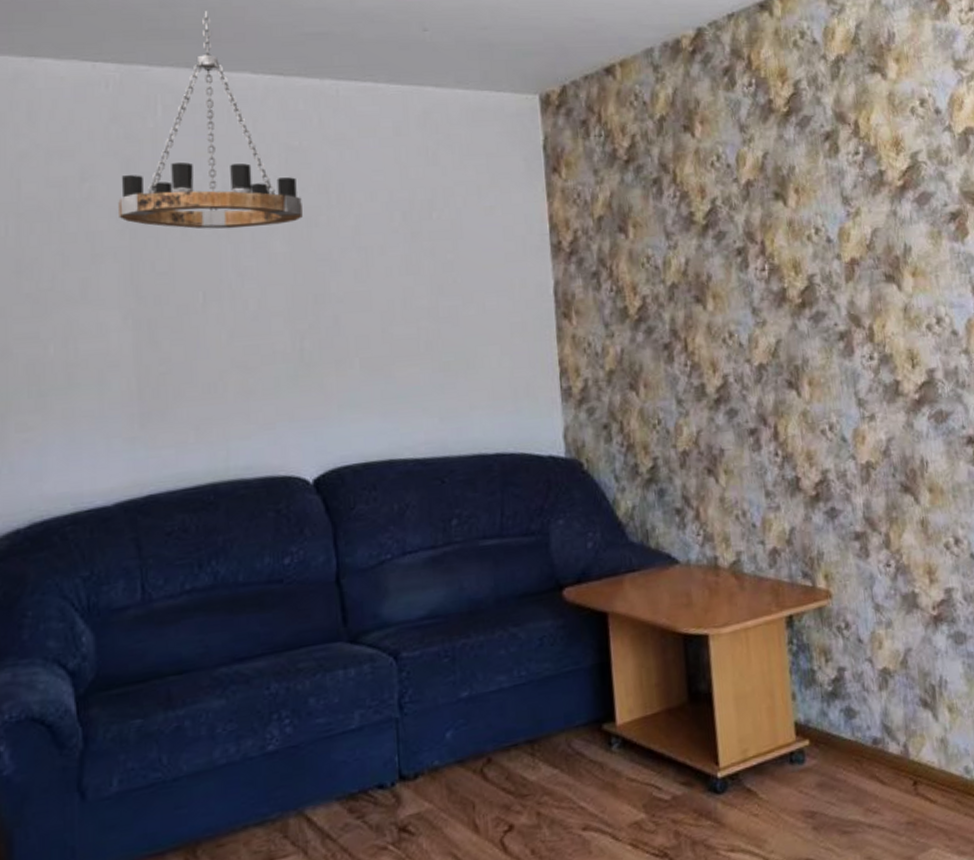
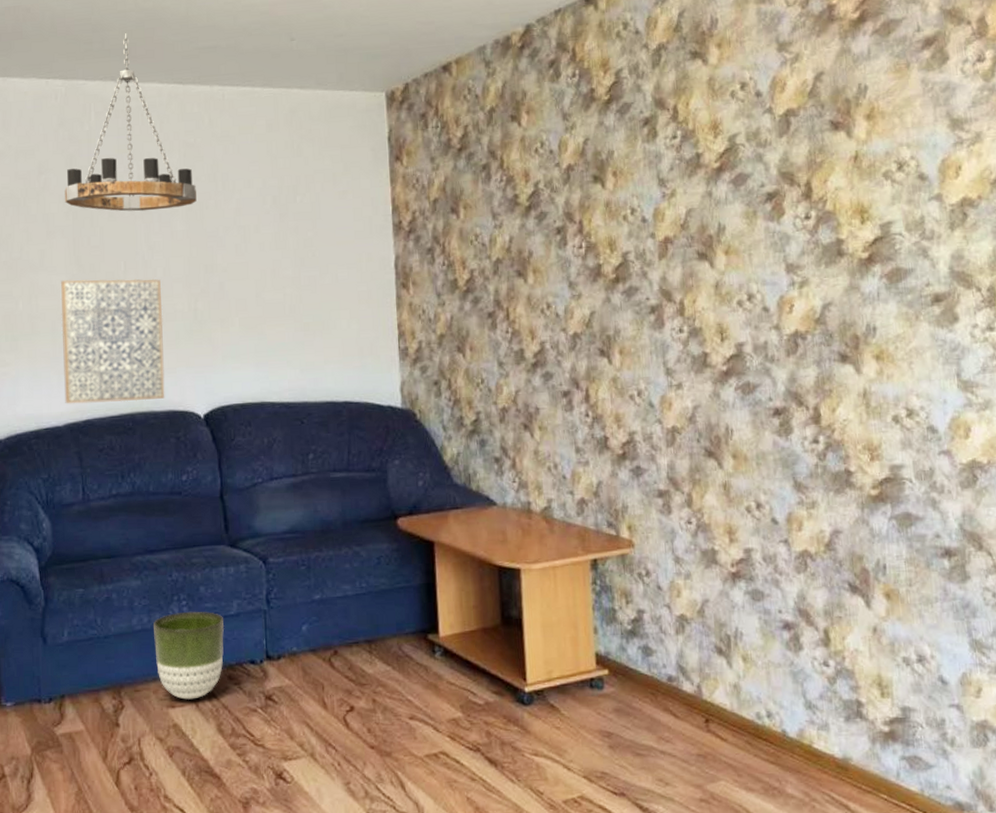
wall art: none [111,312,260,477] -> present [60,278,165,404]
planter: none [244,729,343,848] -> present [154,611,225,700]

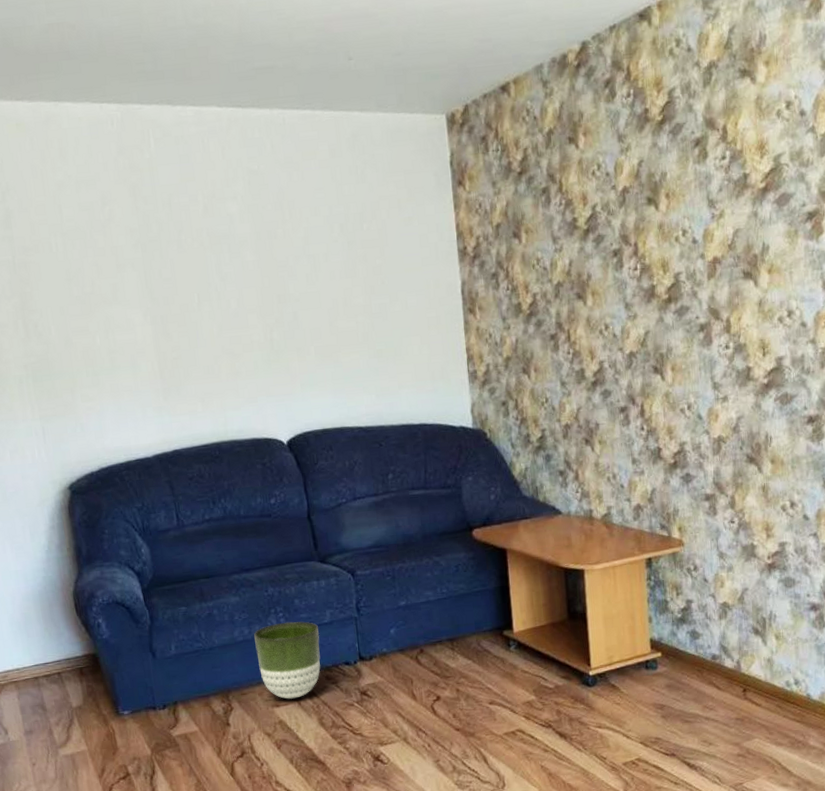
wall art: present [60,278,165,404] -> none [136,310,249,436]
chandelier: present [65,33,197,212] -> none [130,52,265,243]

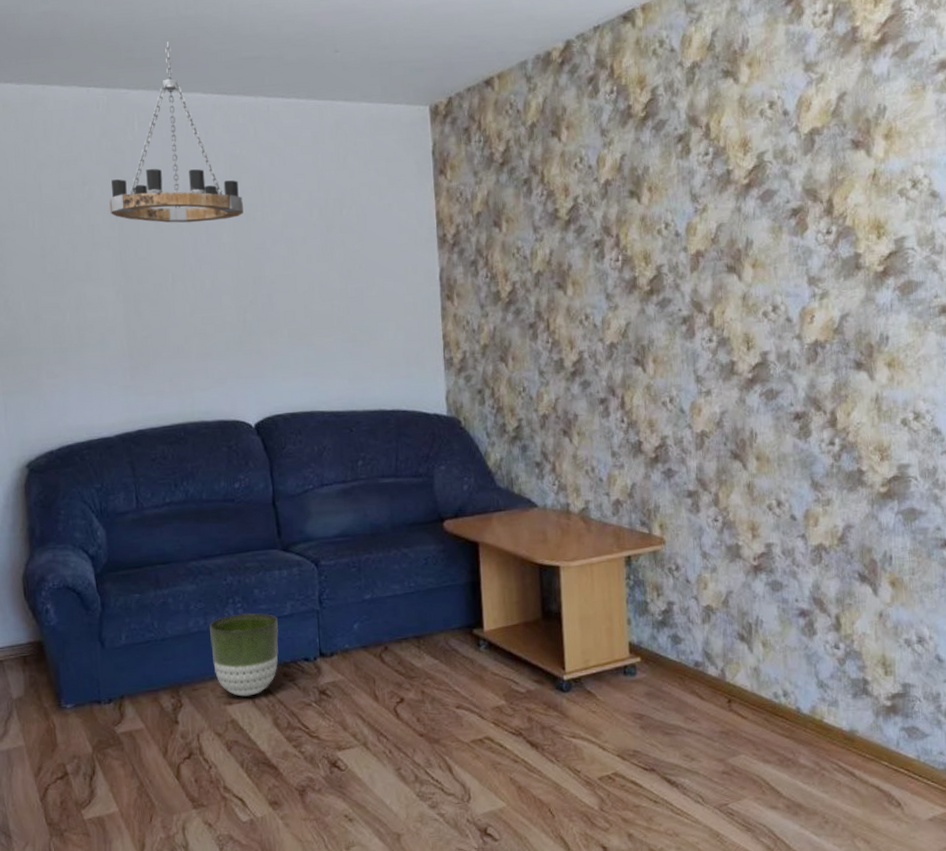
chandelier: none [130,52,265,243] -> present [109,41,243,223]

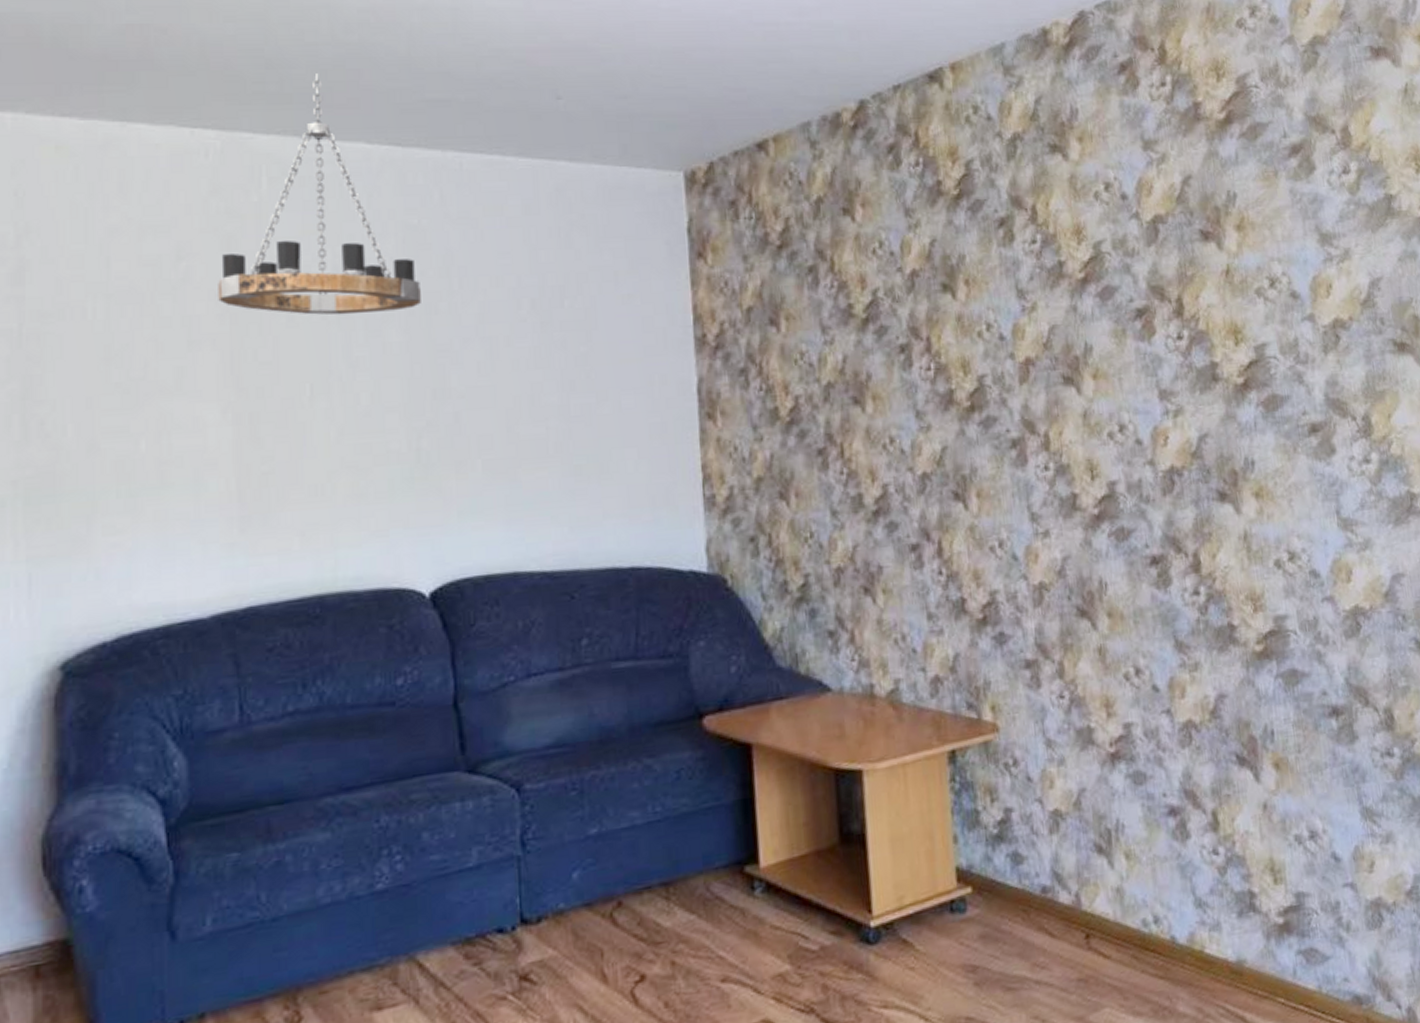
planter: present [210,613,279,697] -> none [350,867,459,997]

